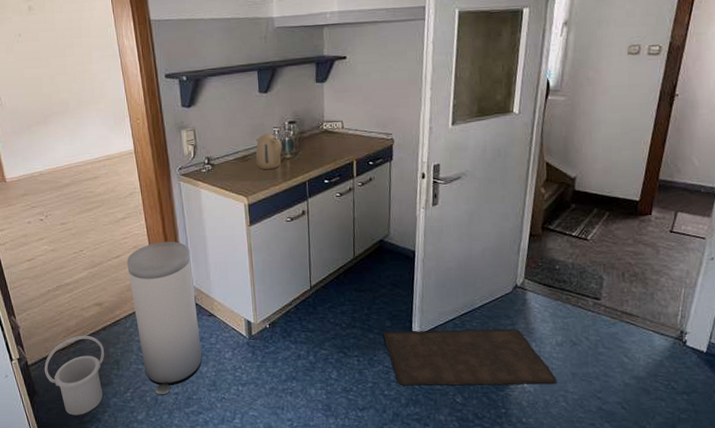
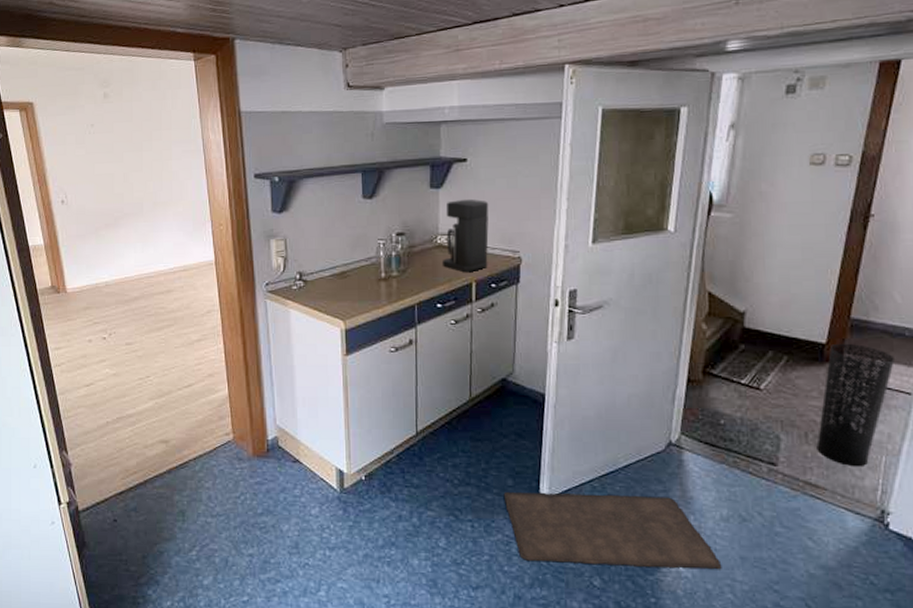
bucket: present [44,335,105,416] -> none [97,477,169,576]
pedal bin: present [127,241,202,395] -> none [200,369,284,556]
kettle: present [255,133,282,170] -> none [356,246,388,290]
coffee maker: none [328,91,366,153] -> present [443,200,489,273]
umbrella stand: none [631,200,694,298] -> present [816,343,896,466]

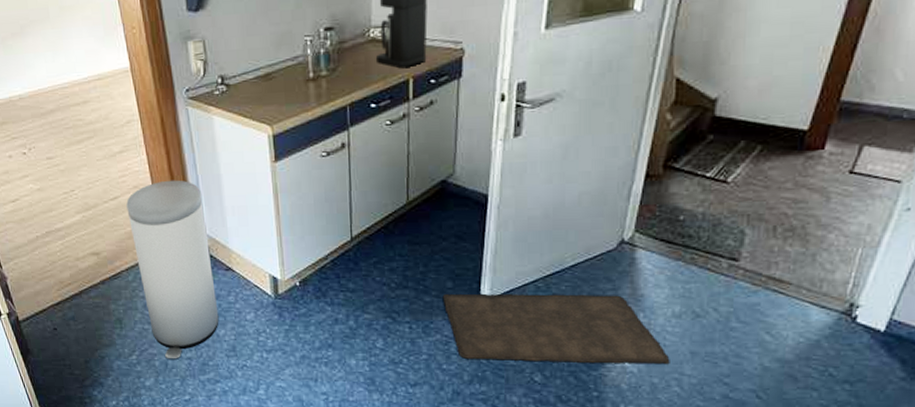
pedal bin: none [200,369,284,556] -> present [126,180,219,359]
umbrella stand: present [816,343,896,466] -> none [785,129,888,259]

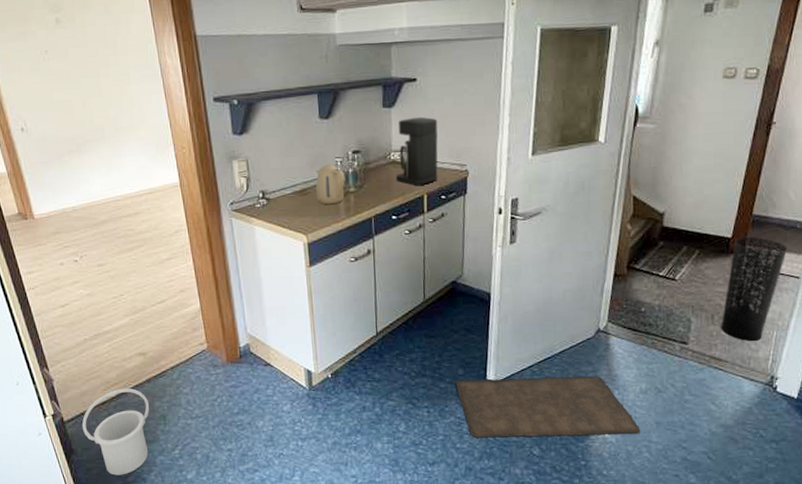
bucket: none [37,288,105,378] -> present [82,388,150,476]
pedal bin: present [126,180,219,359] -> none [173,284,258,452]
kettle: none [282,43,316,92] -> present [316,164,345,205]
umbrella stand: none [785,129,888,259] -> present [721,236,788,341]

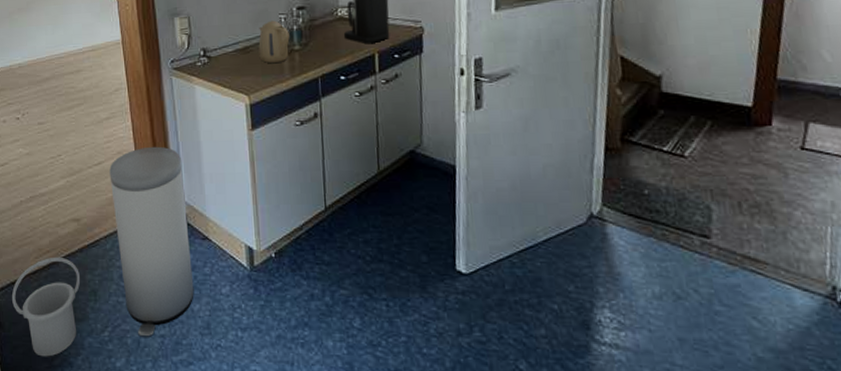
pedal bin: none [173,284,258,452] -> present [109,146,194,337]
doormat: present [455,376,641,438] -> none [418,268,659,353]
umbrella stand: present [721,236,788,341] -> none [752,105,832,238]

